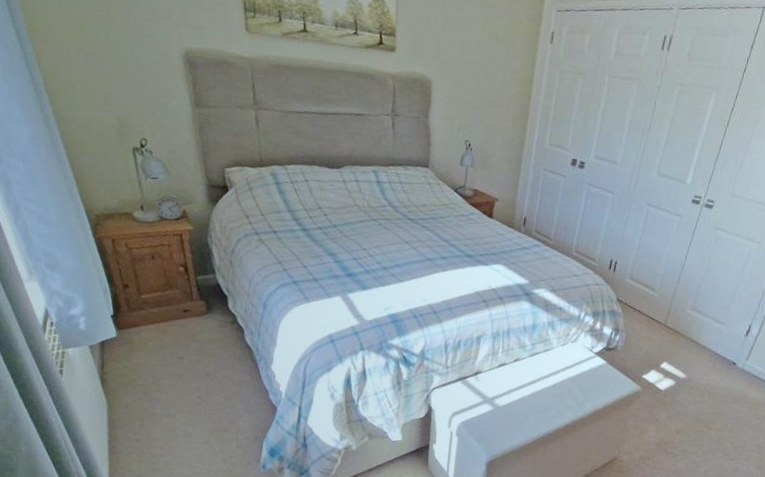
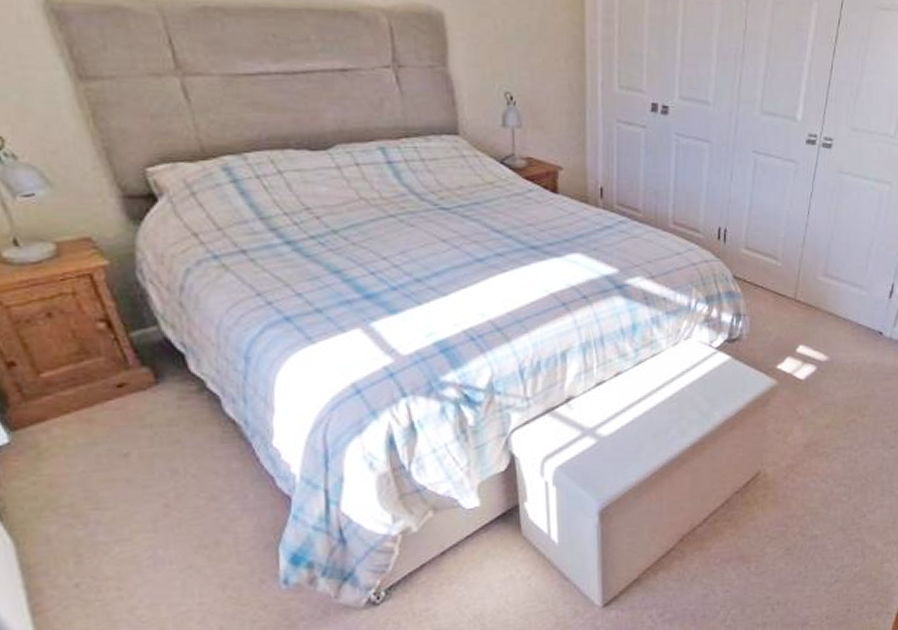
alarm clock: present [154,189,184,221] -> none [34,210,89,258]

